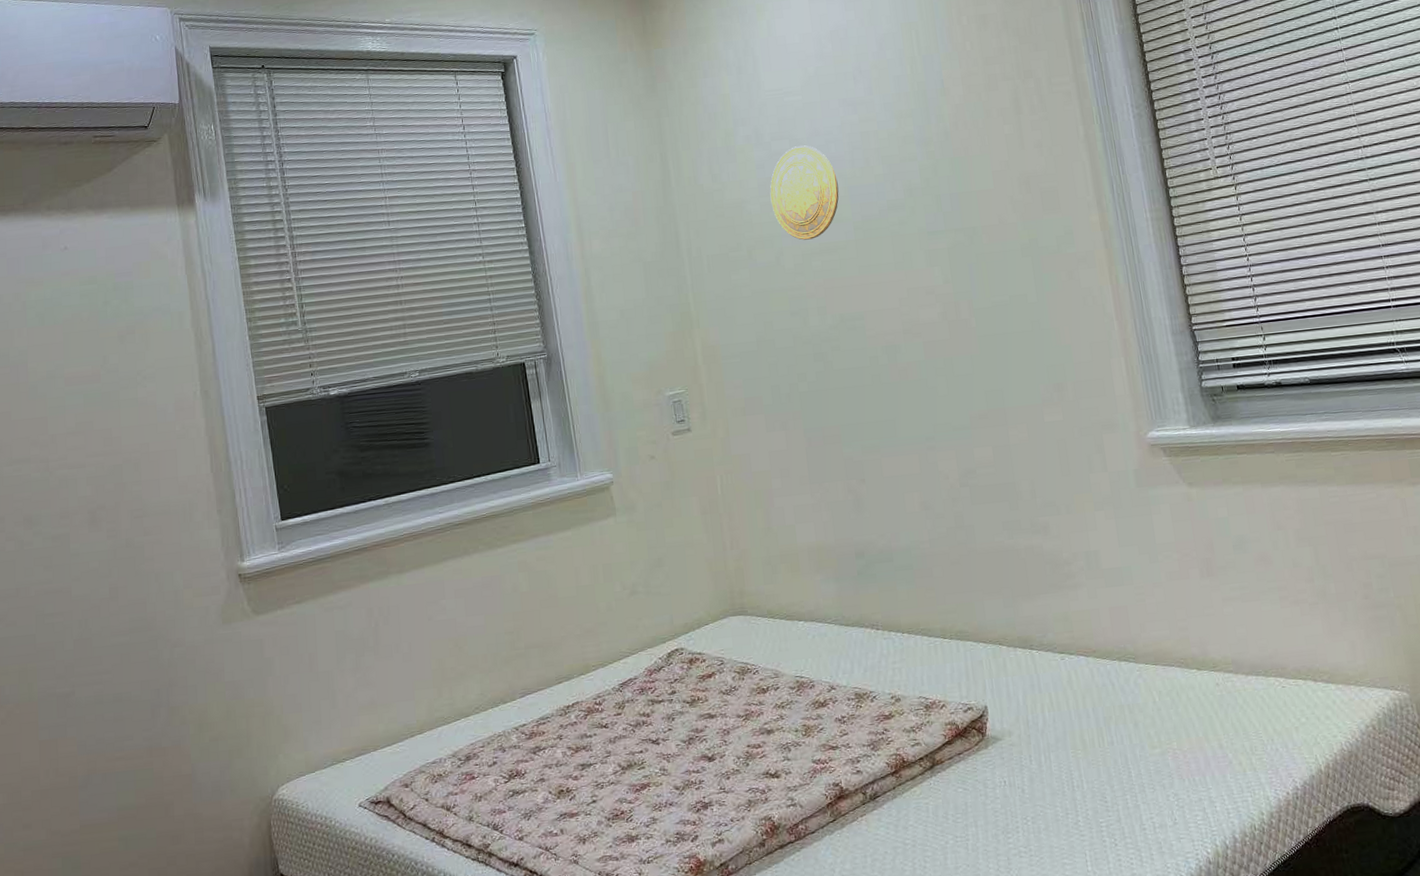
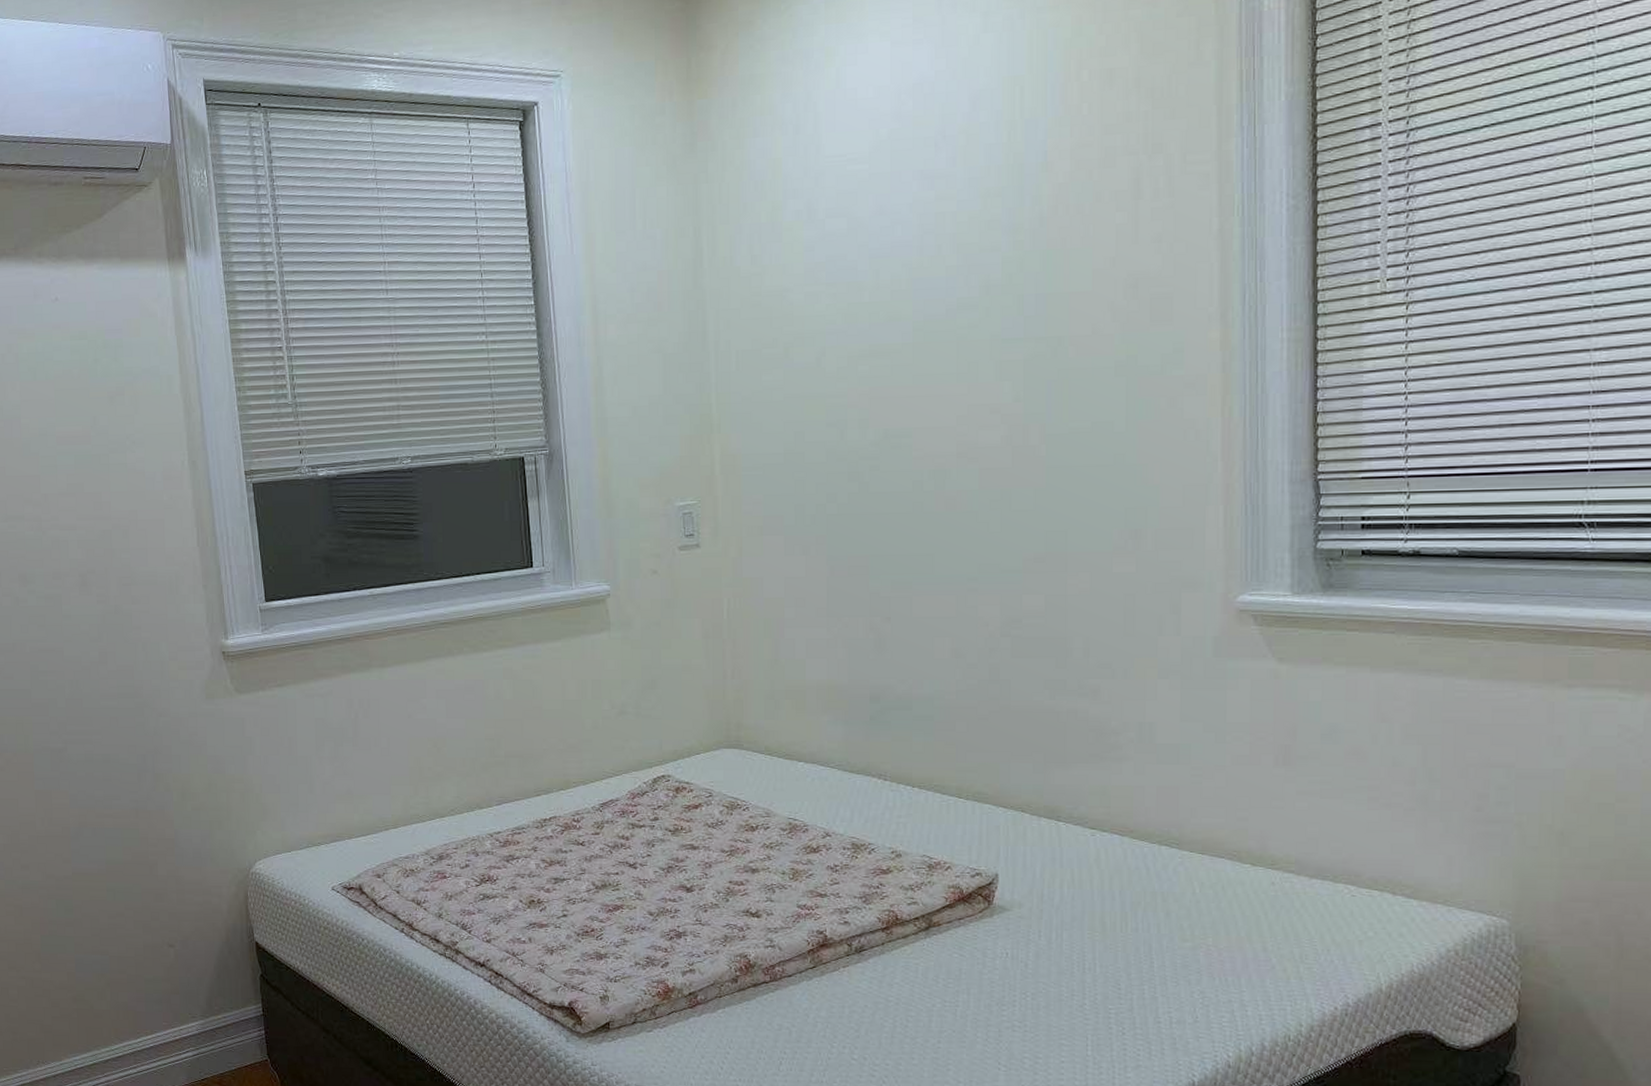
decorative plate: present [770,145,839,240] -> none [817,225,900,340]

